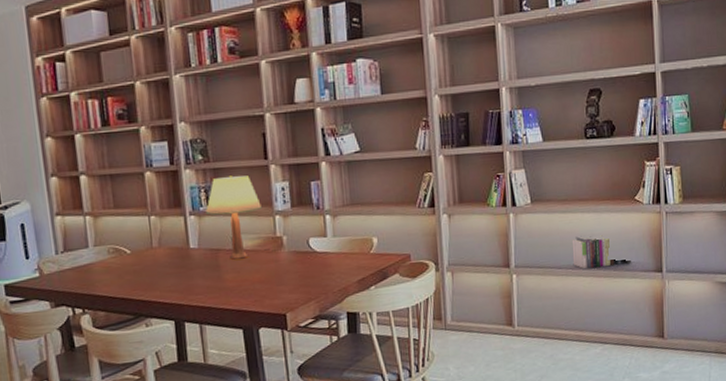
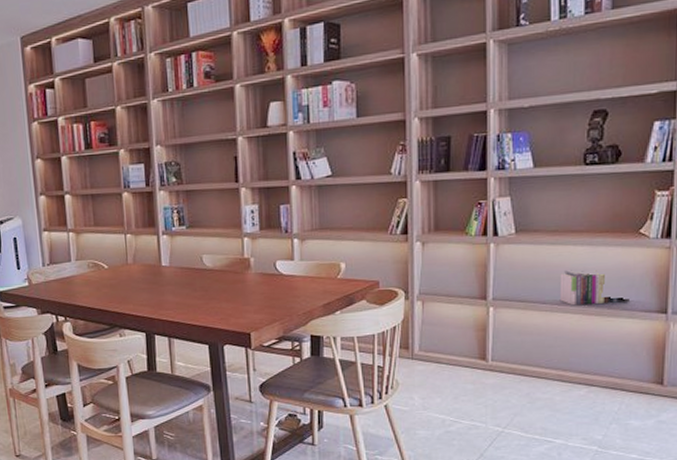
table lamp: present [206,174,263,261] -> none [178,196,232,280]

